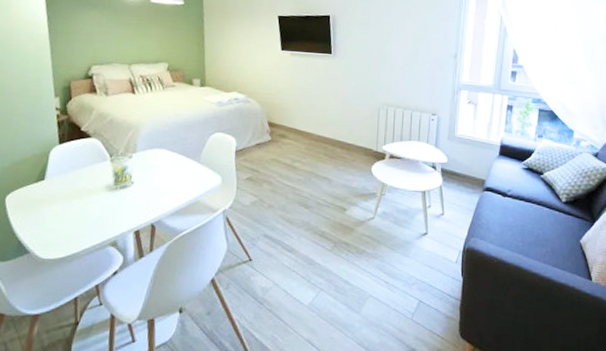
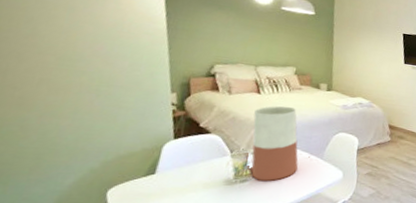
vase: none [129,105,175,188] -> present [251,106,298,182]

